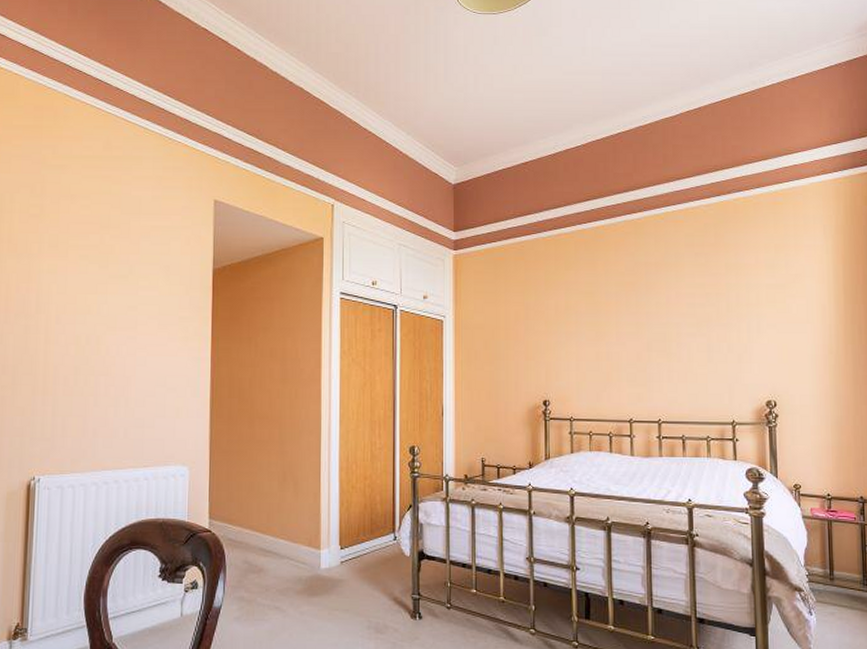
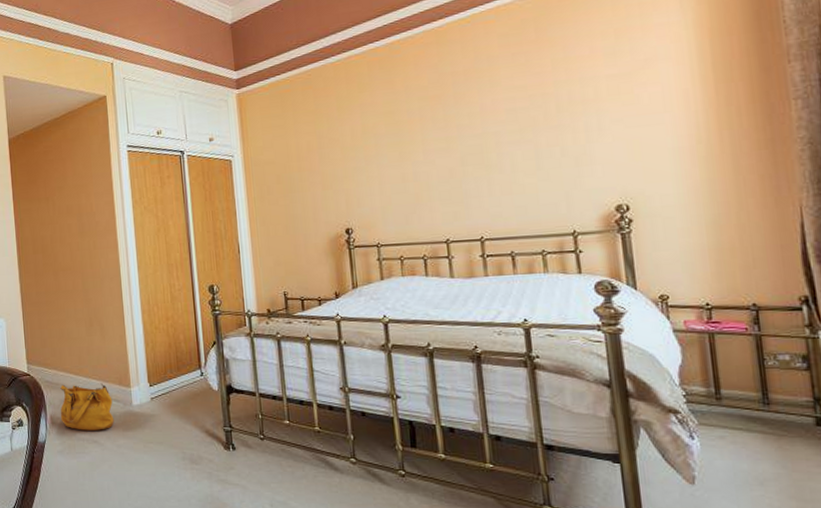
handbag: none [241,543,300,595] -> present [60,383,114,431]

